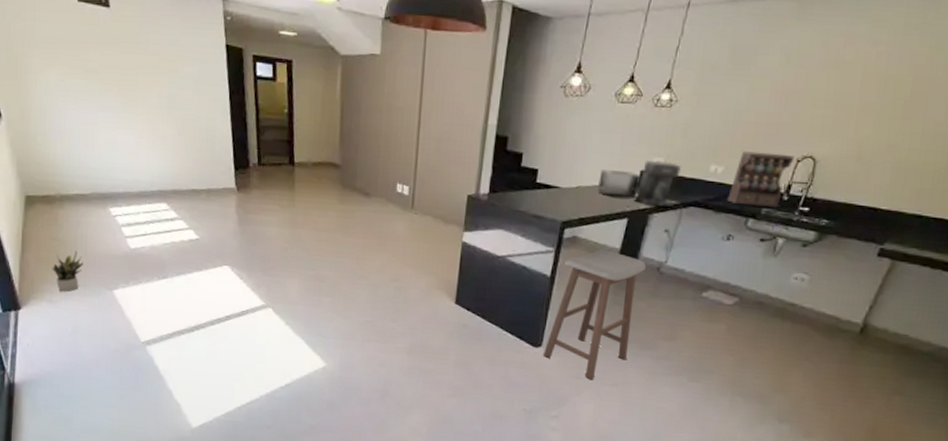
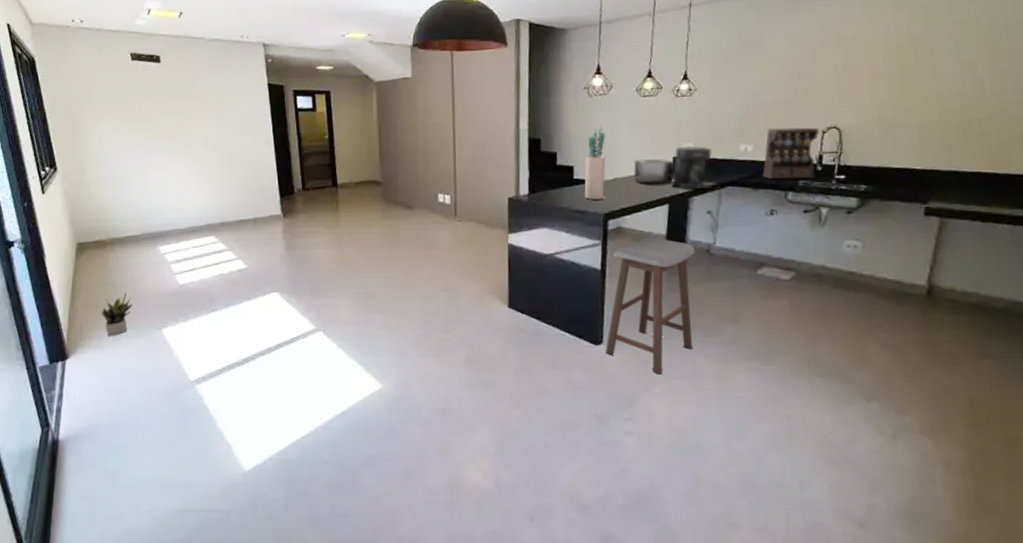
vase: none [545,129,576,208] -> present [584,125,606,201]

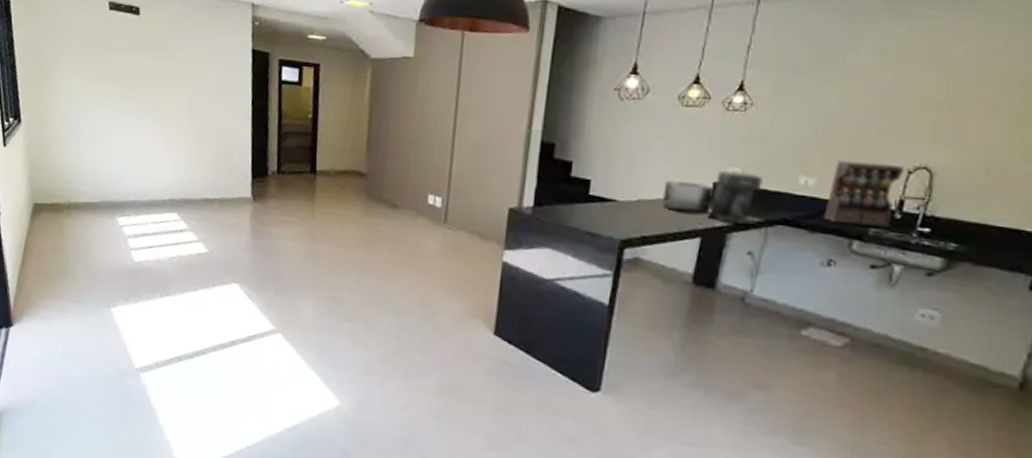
potted plant: present [101,293,132,335] -> none [50,264,84,308]
vase: present [584,125,606,201] -> none [599,135,634,224]
bar stool: present [605,237,695,375] -> none [602,273,726,437]

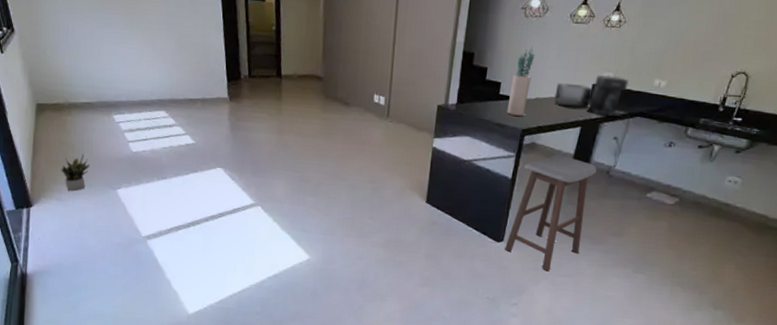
potted plant: none [50,264,84,308] -> present [61,154,89,191]
vase: none [599,135,634,224] -> present [507,46,535,117]
bar stool: none [602,273,726,437] -> present [505,154,597,272]
spice rack: present [824,160,905,228] -> none [669,67,730,118]

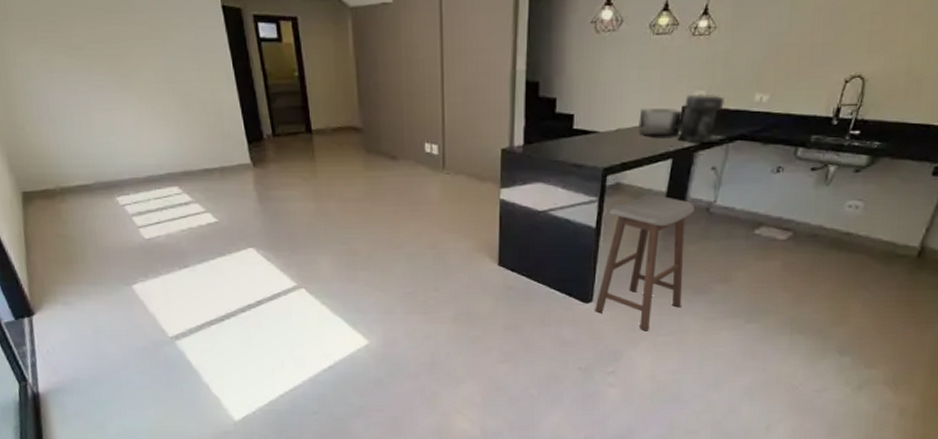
potted plant: present [61,154,89,191] -> none [62,247,96,291]
vase: present [507,46,535,117] -> none [584,67,612,154]

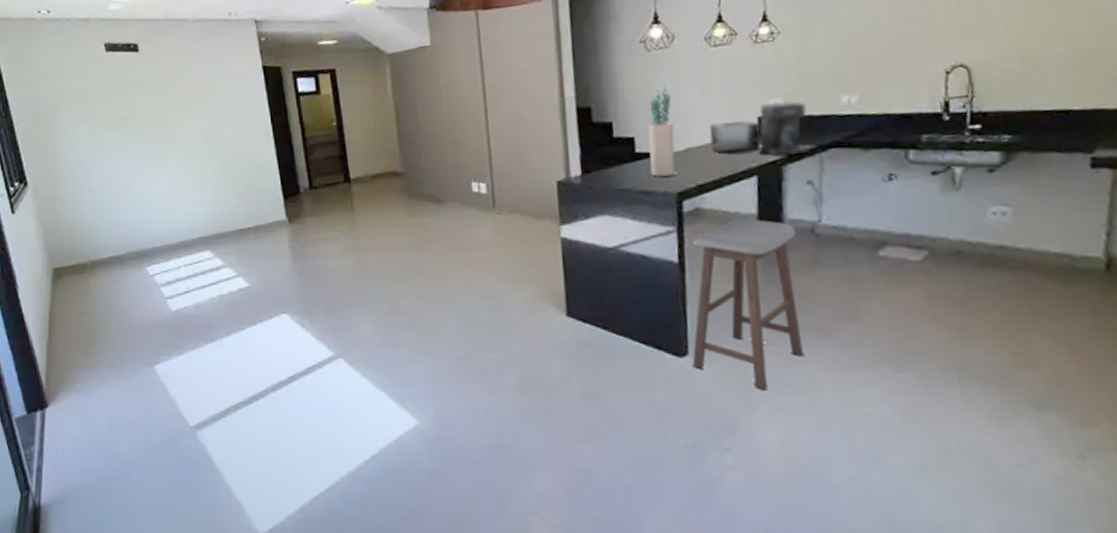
vase: none [584,67,612,154] -> present [648,85,676,178]

